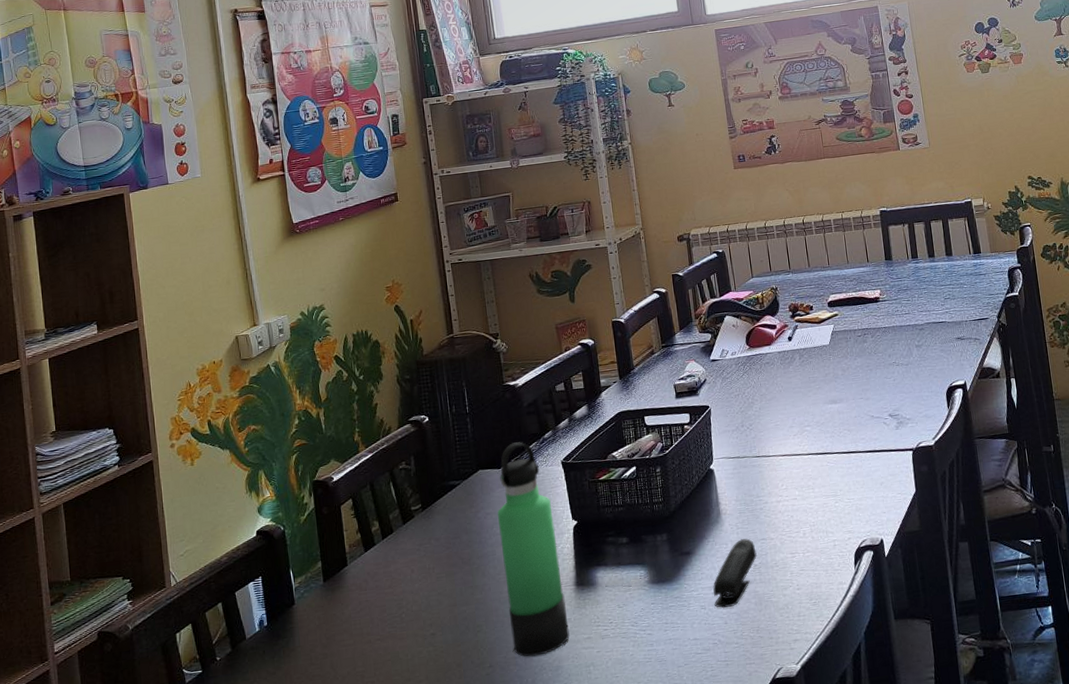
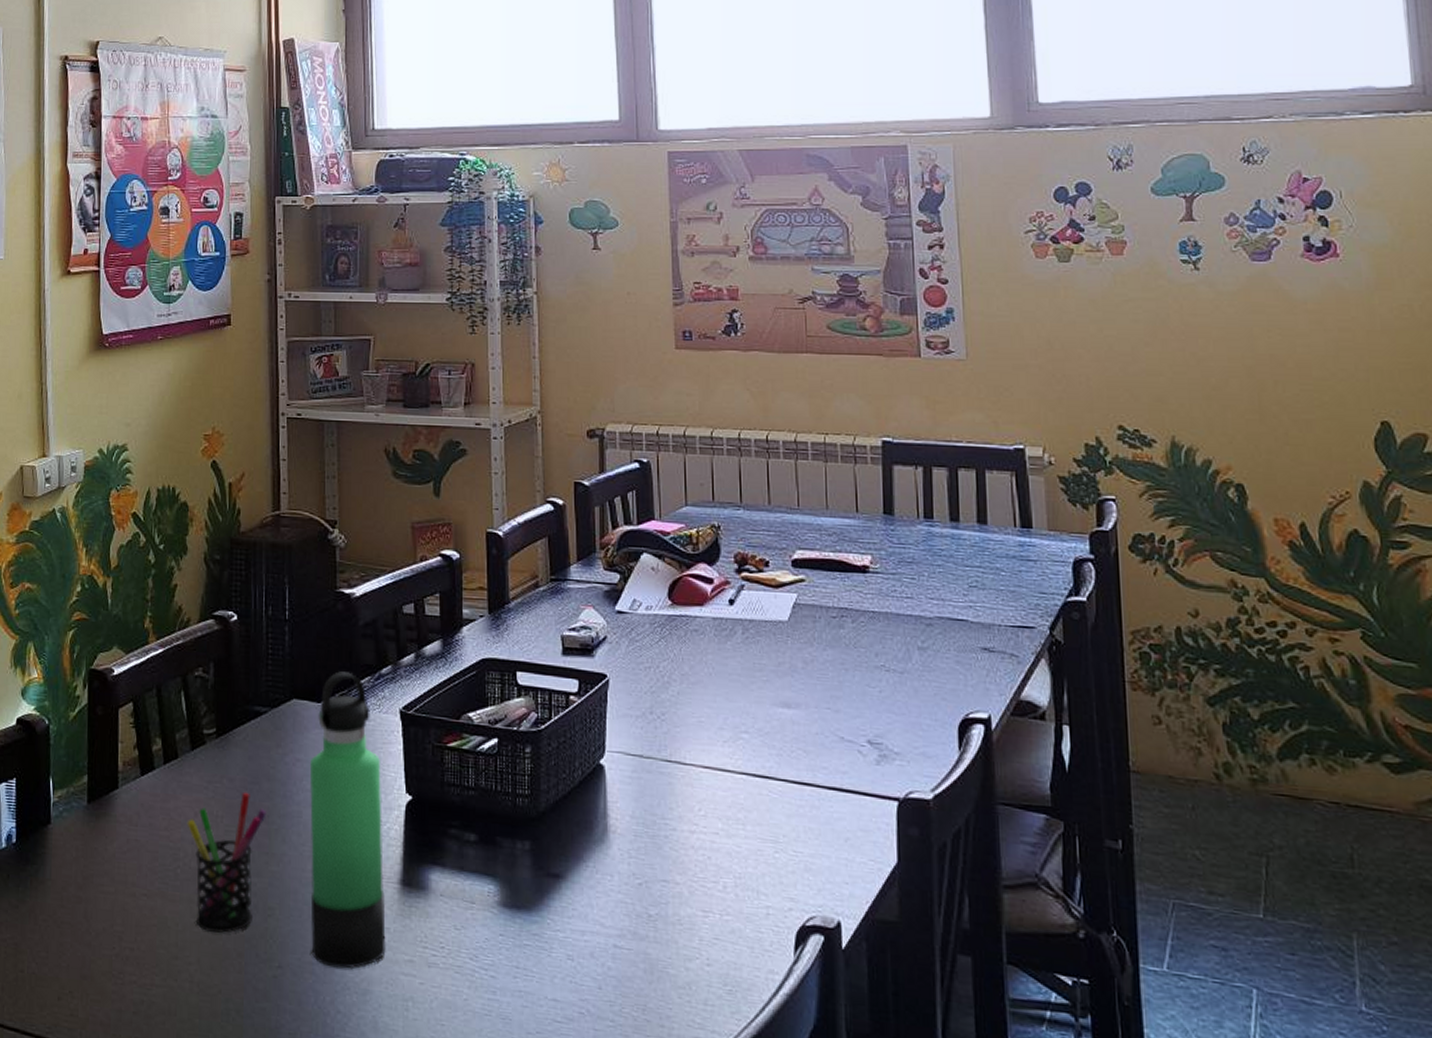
pen holder: none [406,545,468,655] -> present [187,792,267,933]
stapler: present [713,538,757,609] -> none [586,873,653,967]

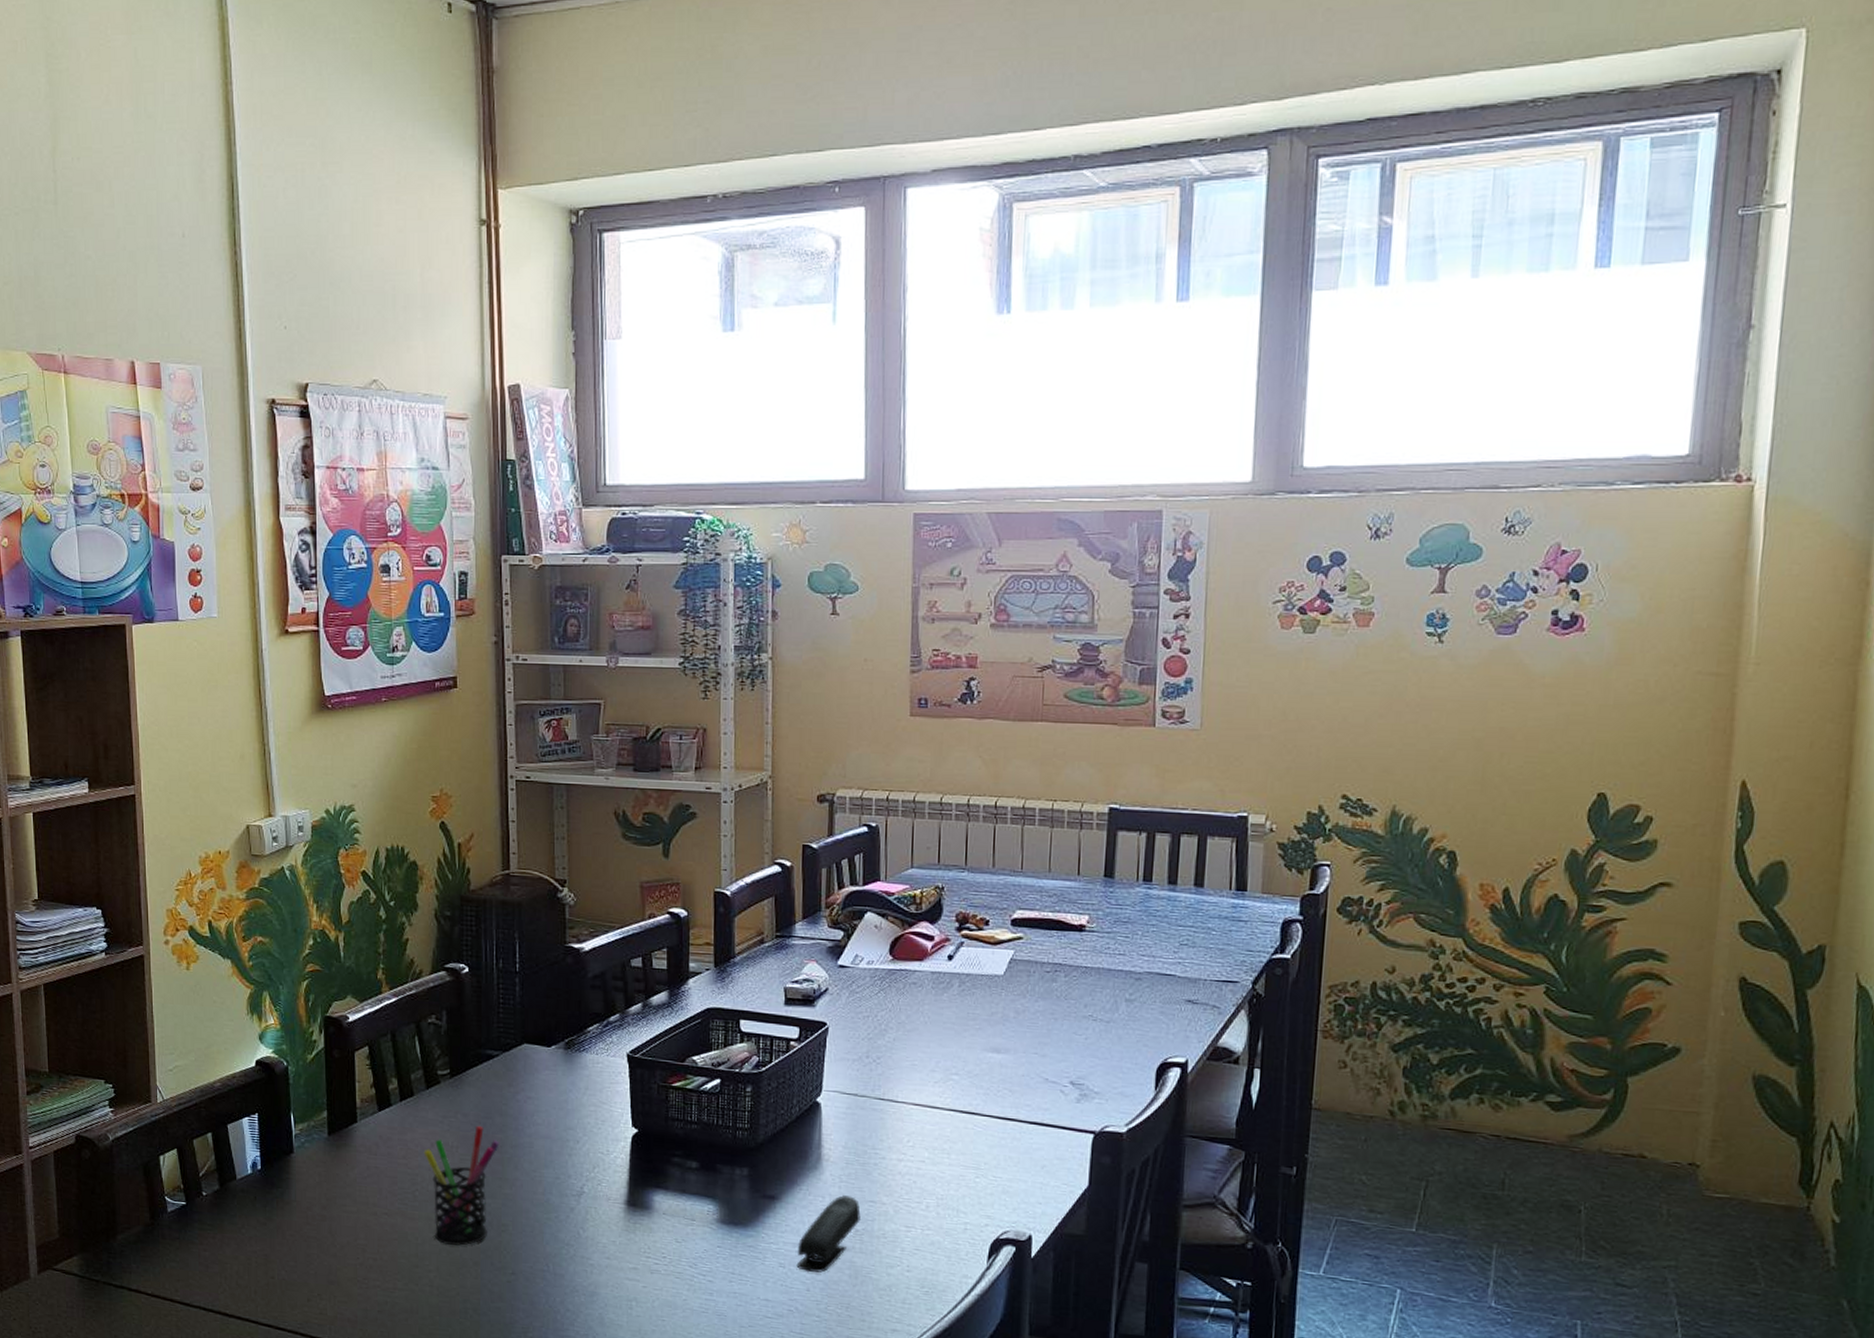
thermos bottle: present [310,671,386,970] -> none [541,1019,612,1276]
stapler: none [586,873,653,967] -> present [796,1195,861,1273]

